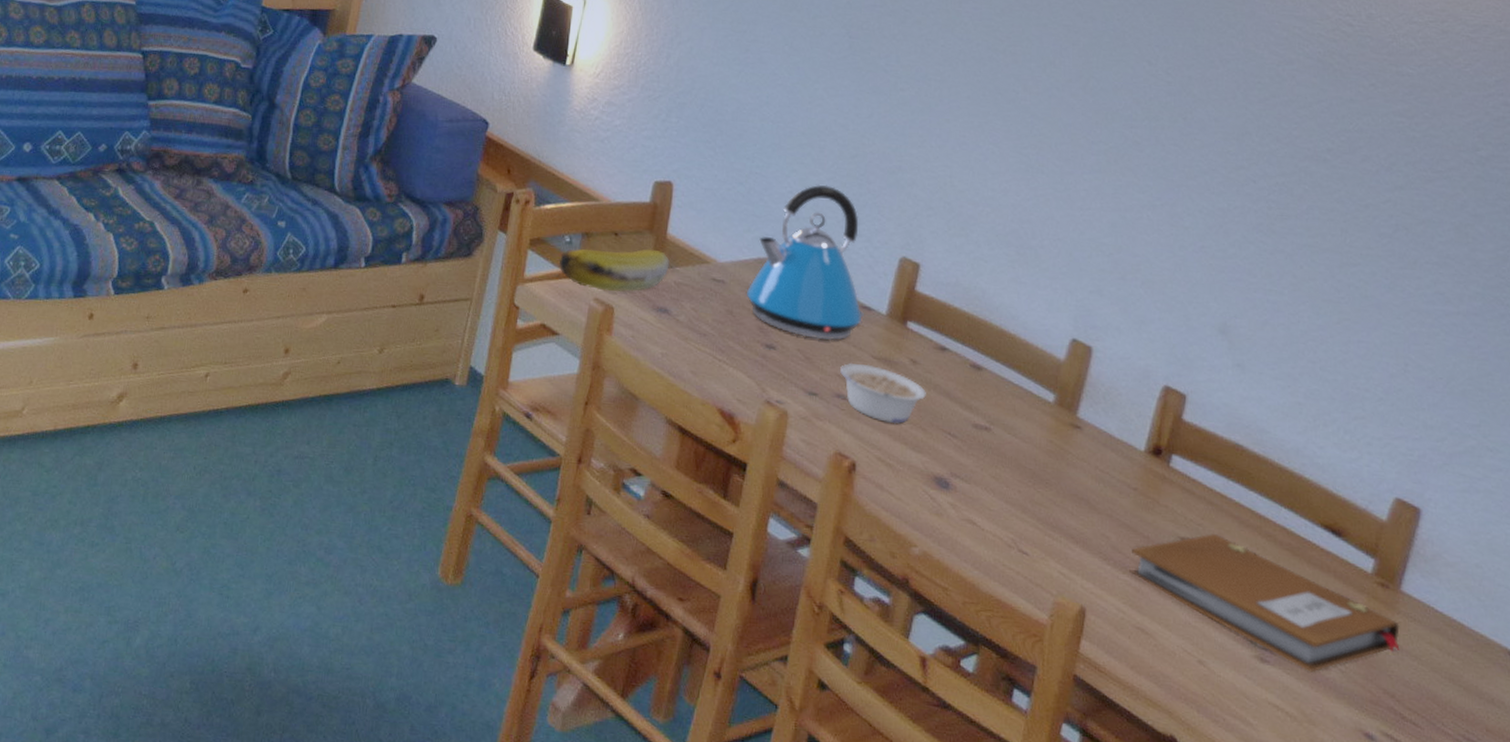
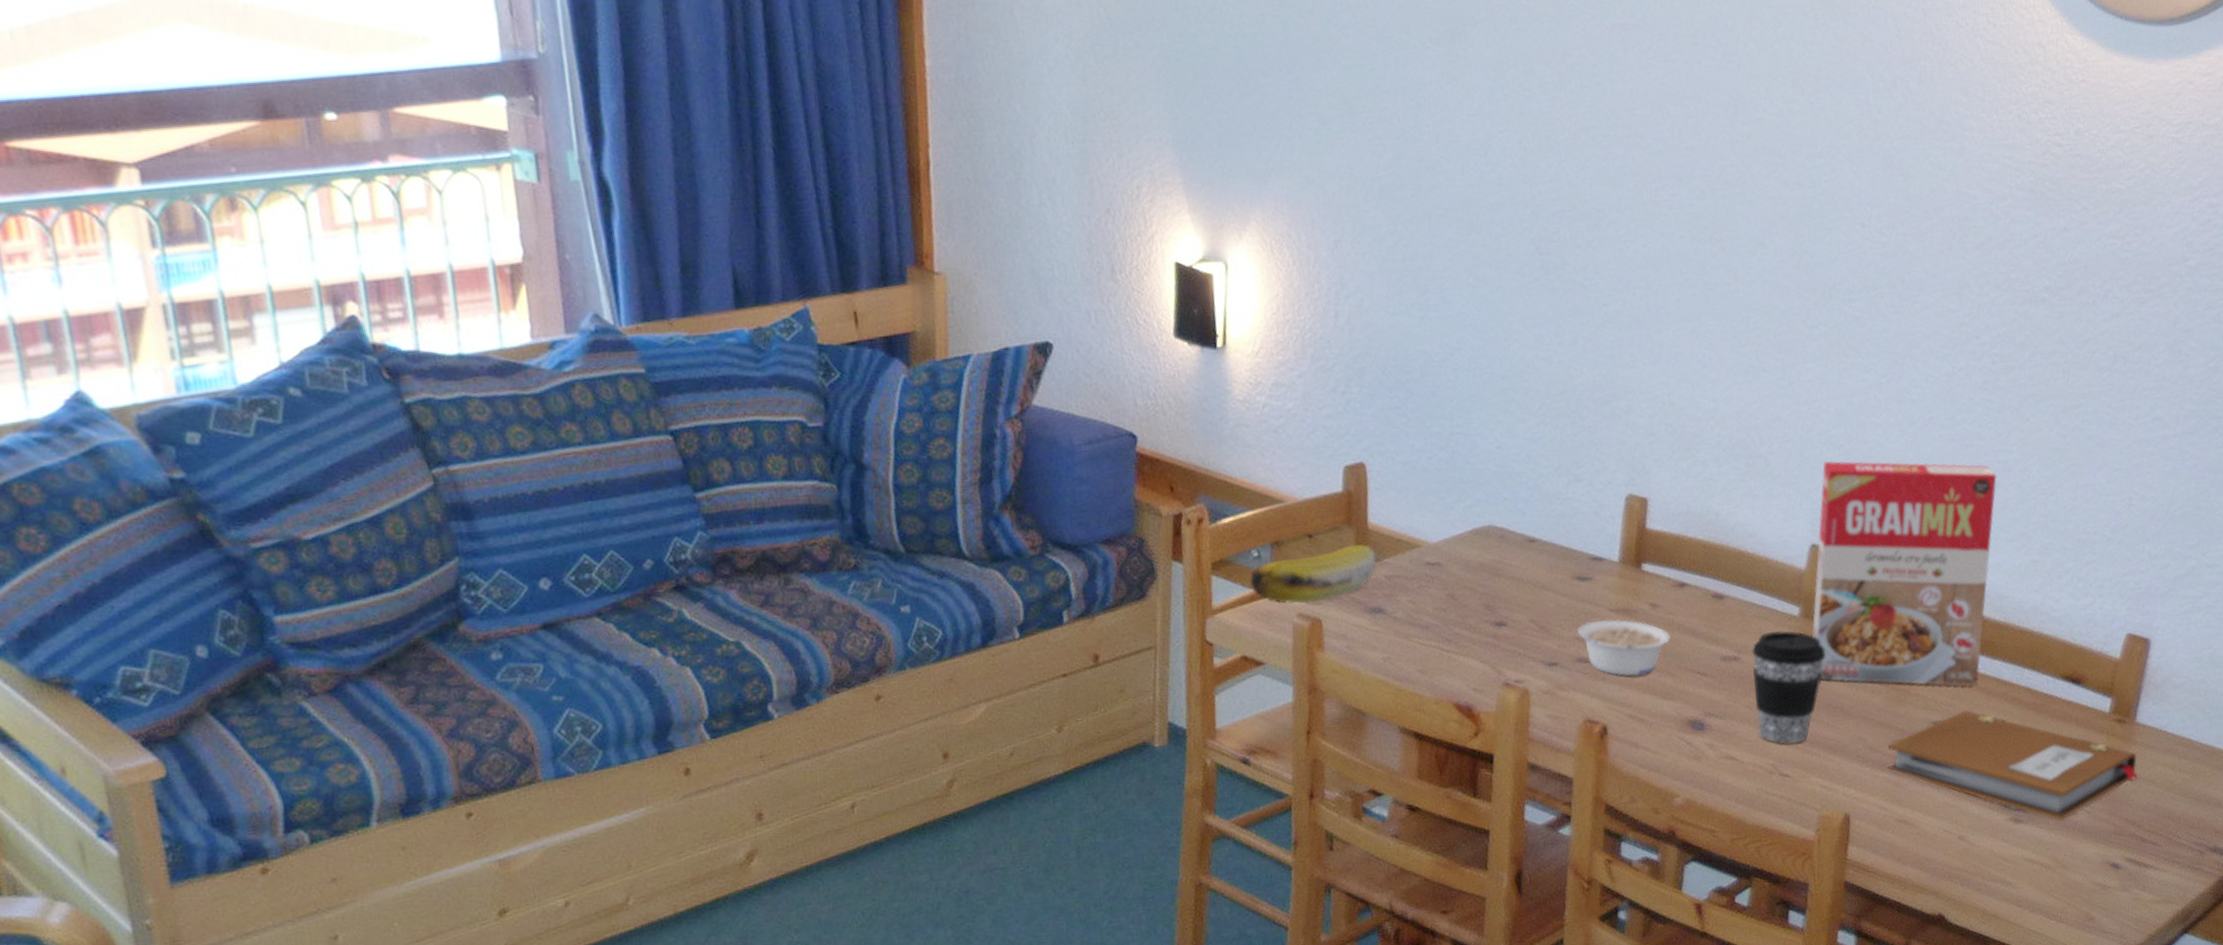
kettle: present [747,184,864,341] -> none [1466,431,1595,605]
coffee cup: none [1001,411,1076,524] -> present [1752,630,1826,744]
cereal box: none [1065,265,1265,512] -> present [1812,461,1997,686]

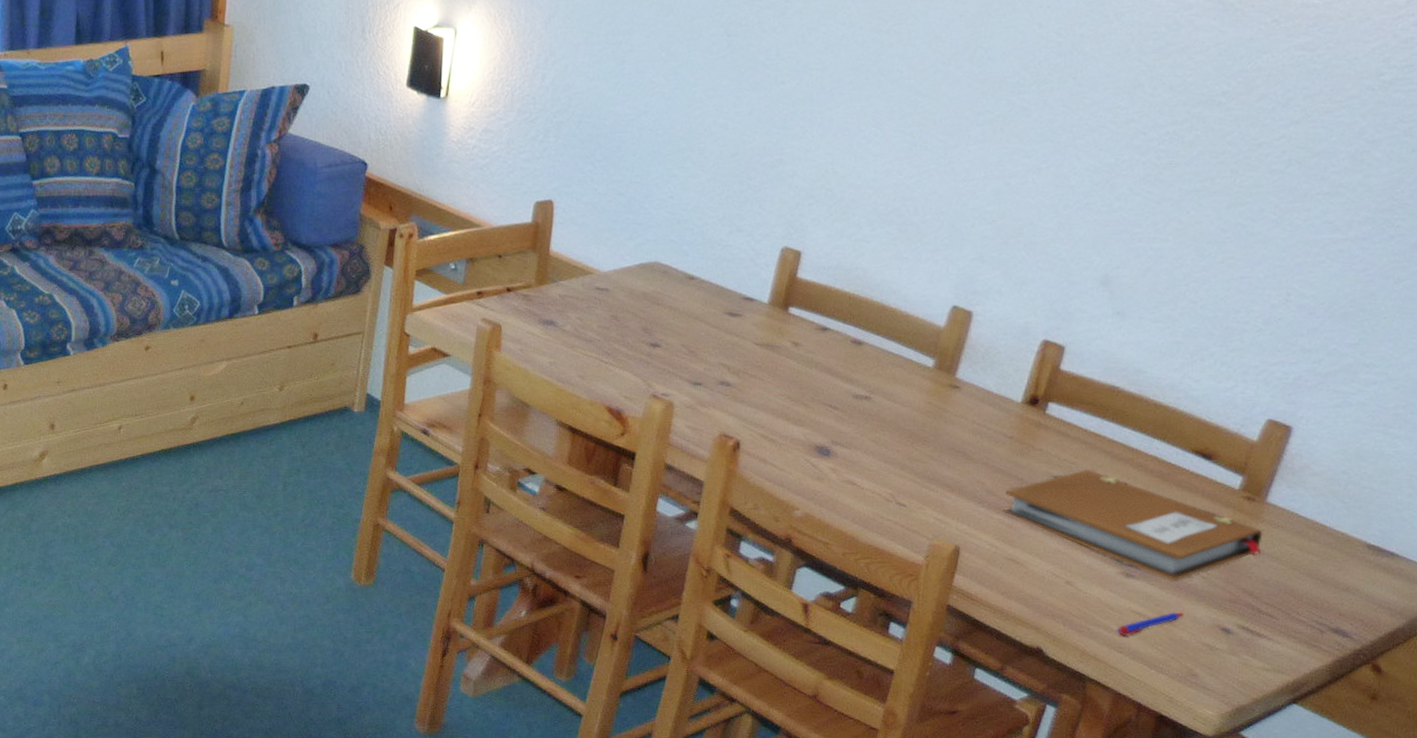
banana: present [1250,544,1377,604] -> none [446,266,554,311]
legume: present [1577,619,1670,677] -> none [722,351,808,403]
coffee cup: present [1752,630,1826,744] -> none [881,379,955,477]
cereal box: present [1812,461,1997,686] -> none [944,233,1148,449]
pen: none [2012,853,2074,888] -> present [1116,612,1184,636]

